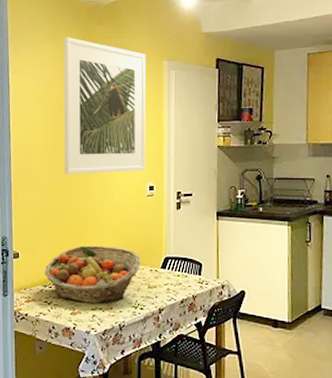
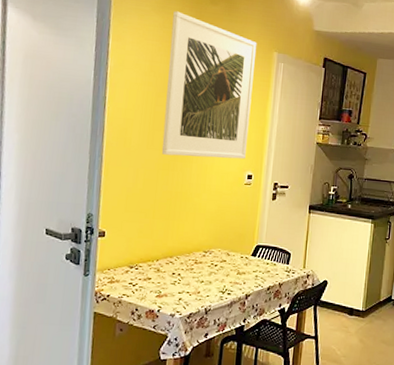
fruit basket: present [45,245,141,304] -> none [132,228,233,288]

